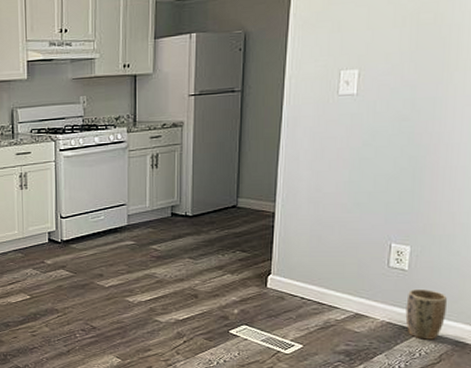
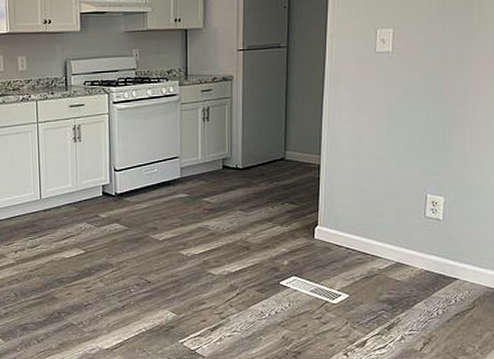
plant pot: present [405,290,447,340] -> none [441,238,478,287]

